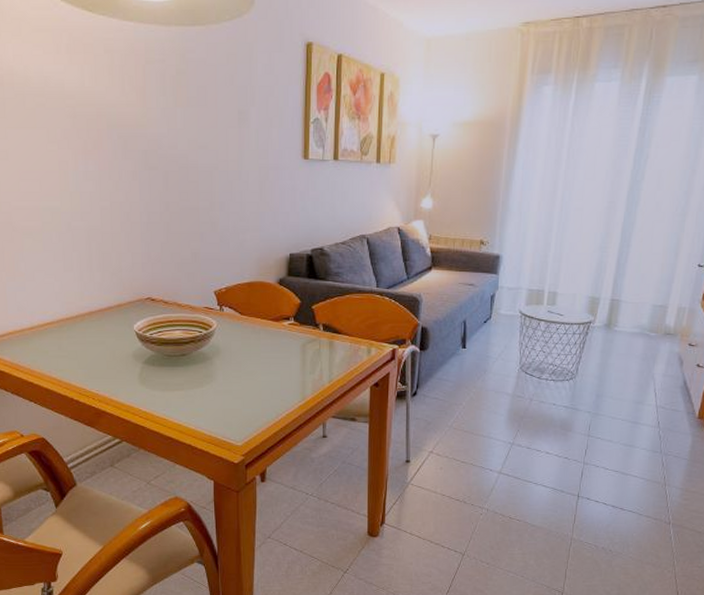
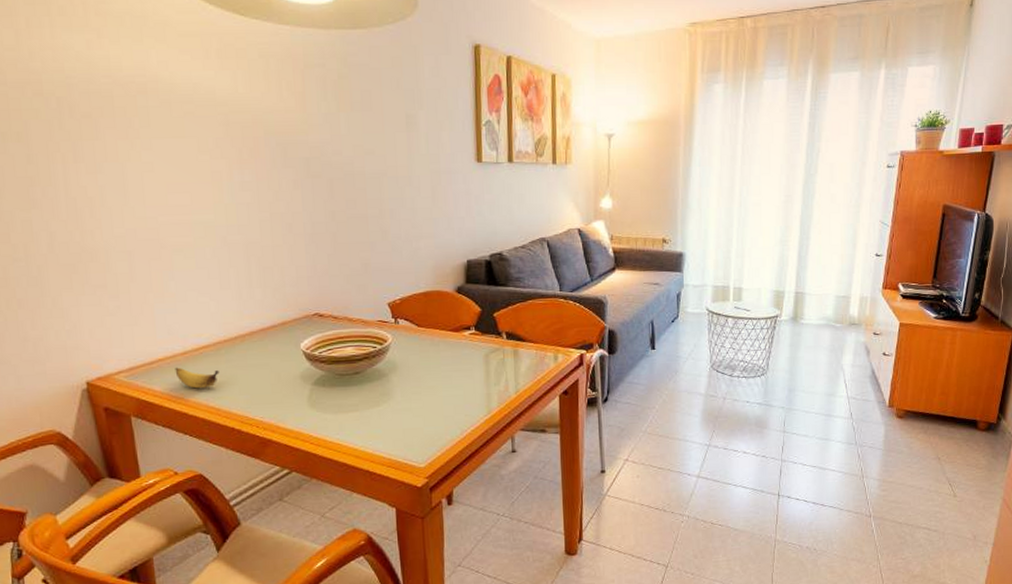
banana: none [23,340,62,361] -> present [175,367,220,389]

